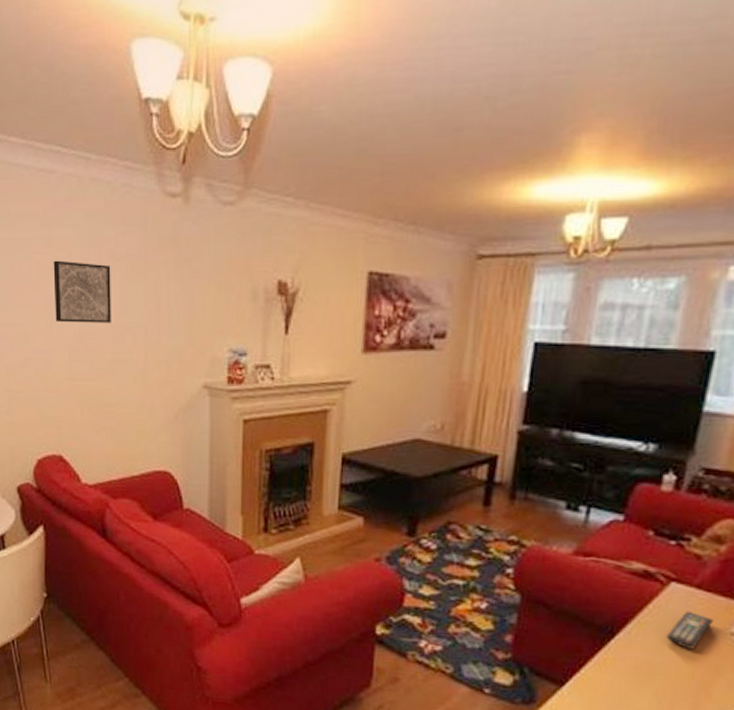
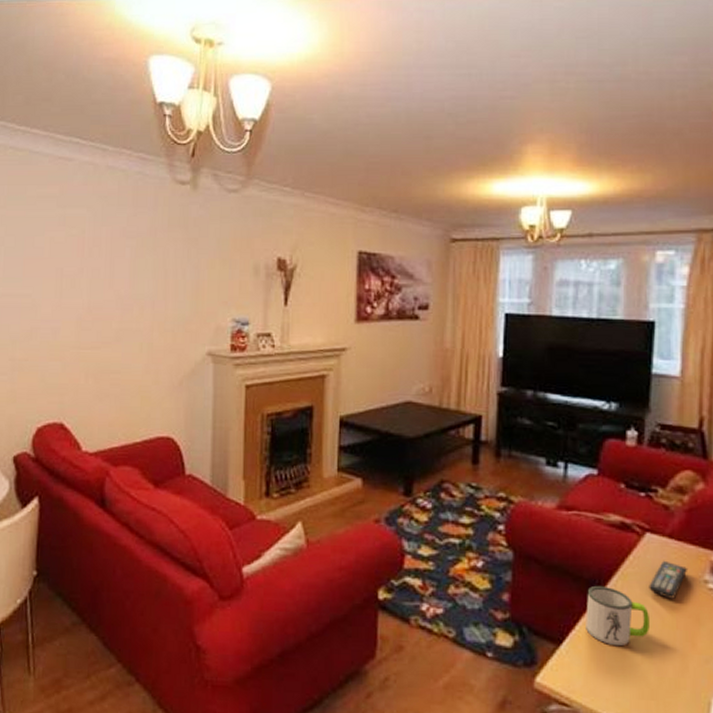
wall art: present [53,260,111,323] -> none [65,237,122,294]
mug: none [591,632,663,691] -> present [586,585,649,647]

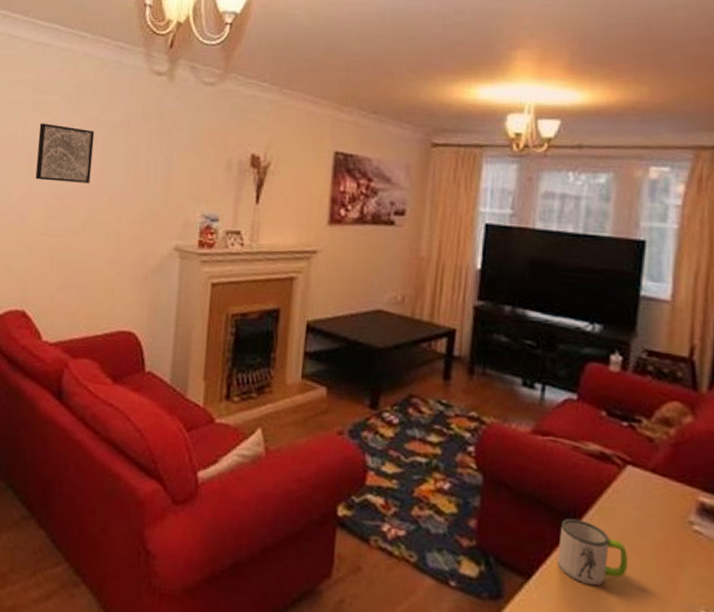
wall art: none [65,237,122,294] -> present [35,123,95,183]
remote control: present [649,560,688,599] -> none [628,496,672,539]

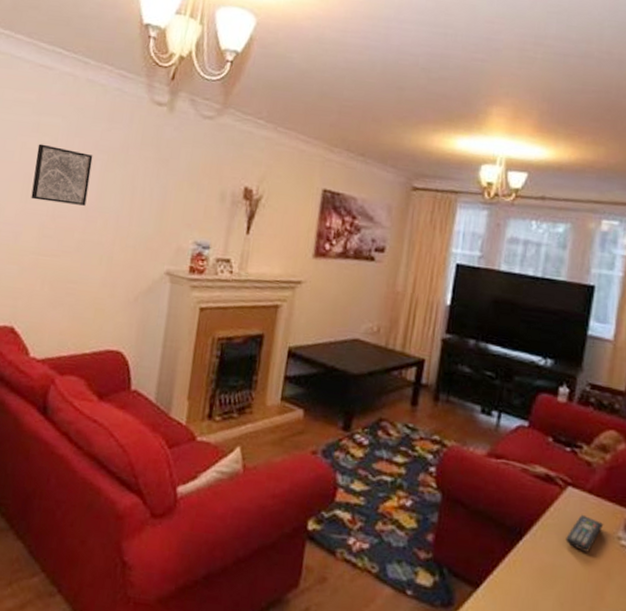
mug: present [557,518,627,586] -> none [503,533,564,594]
remote control: none [628,496,672,539] -> present [565,514,604,552]

